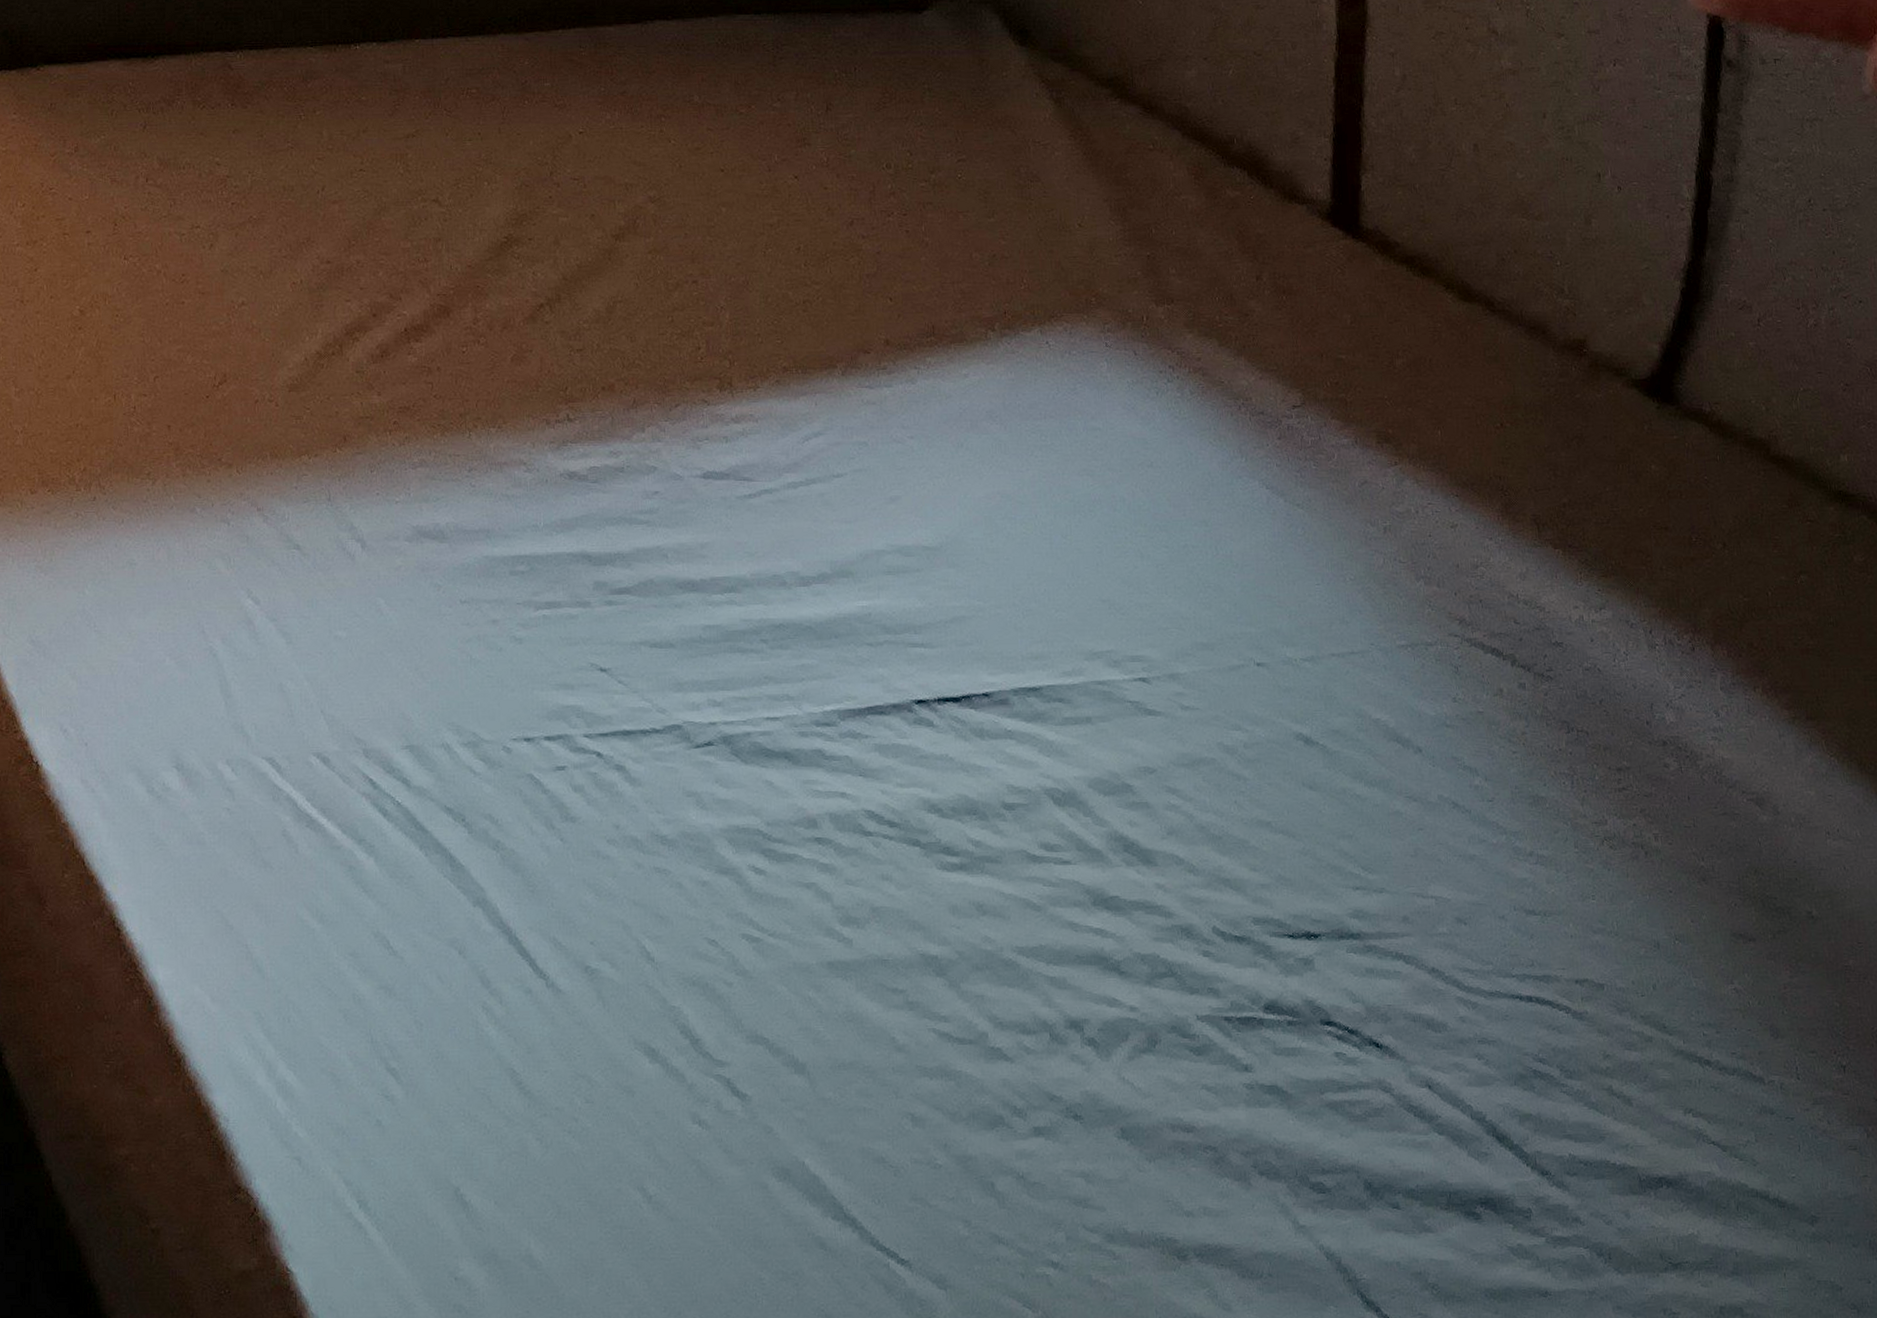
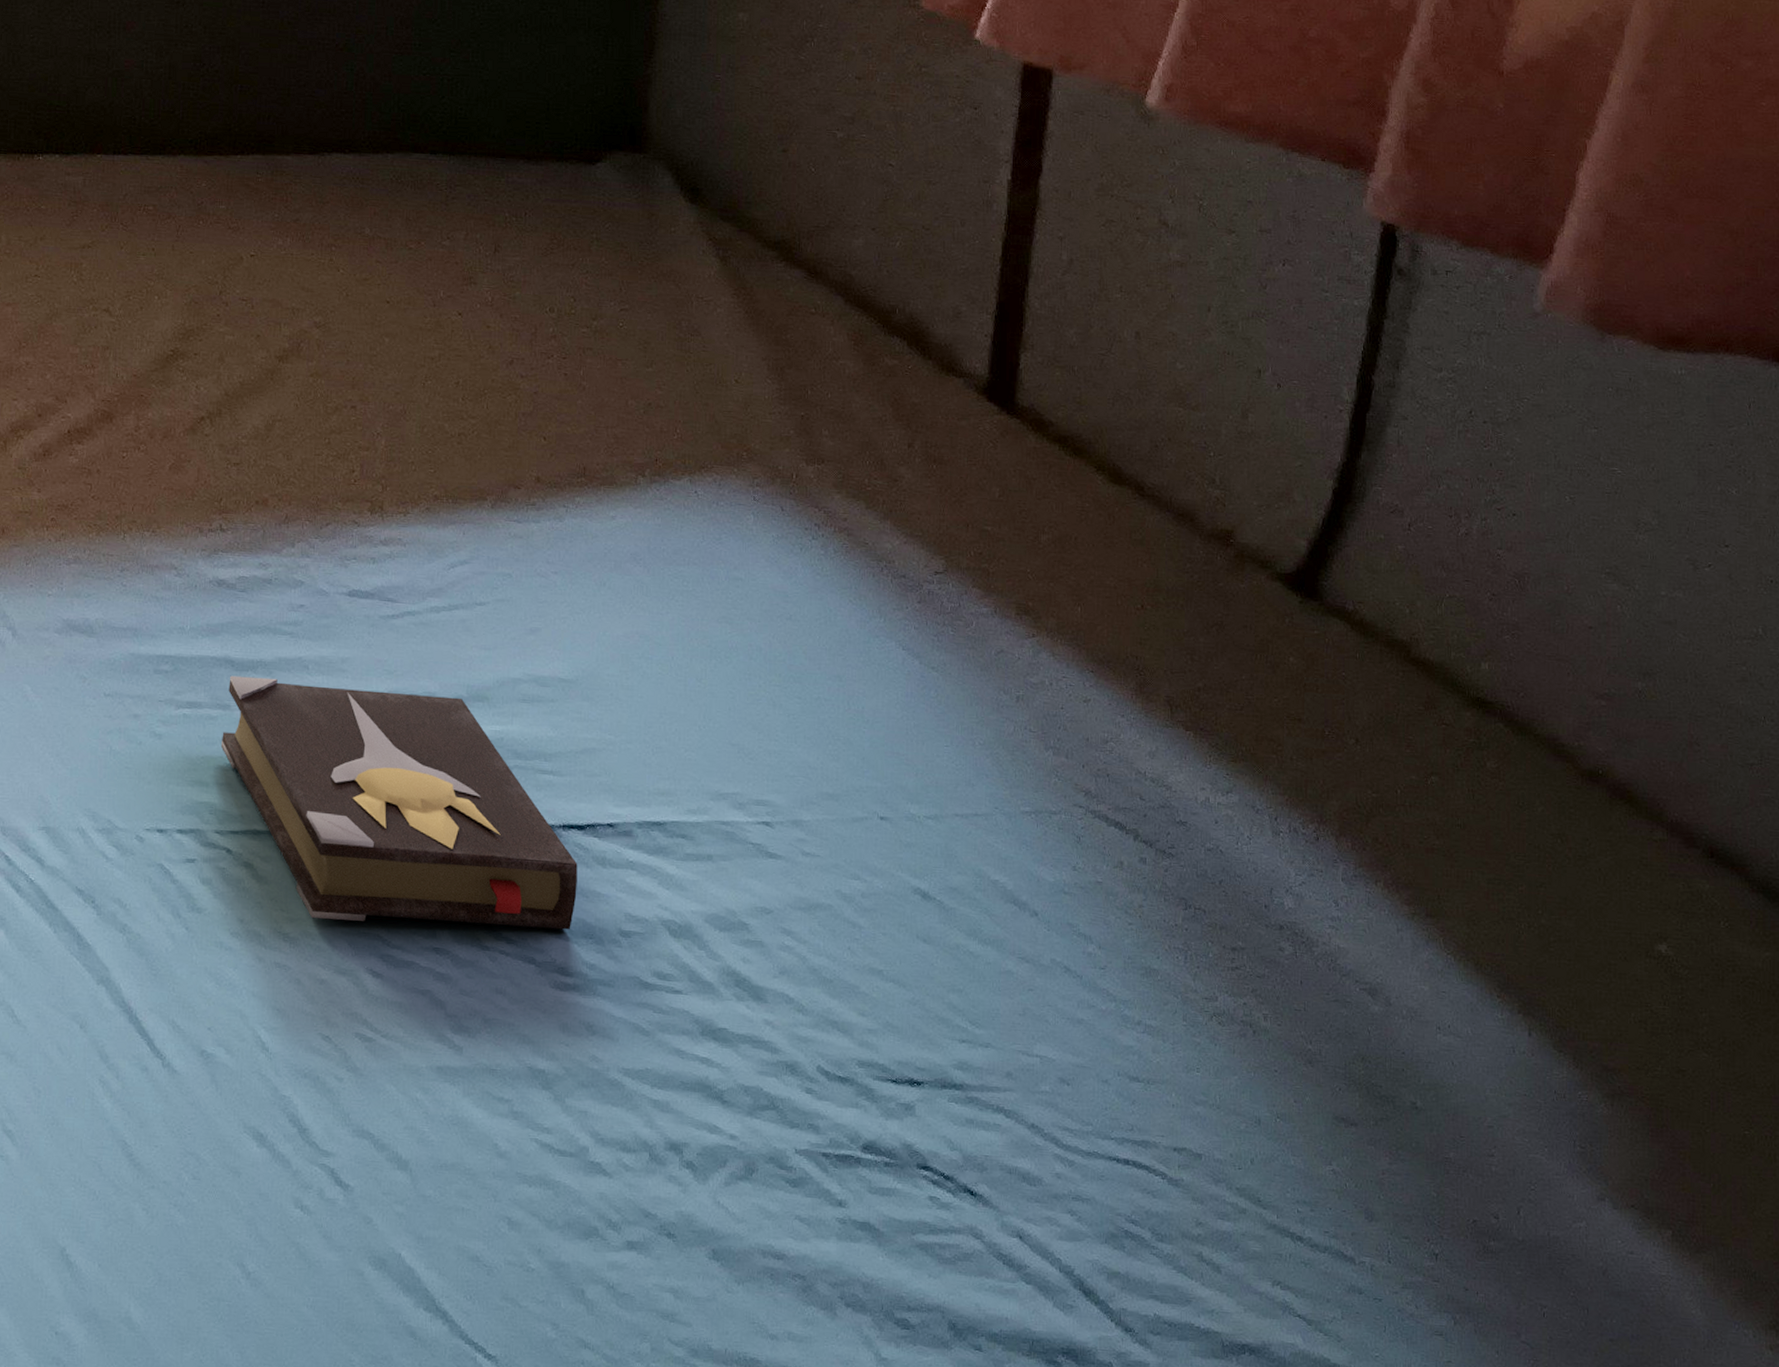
hardback book: none [583,570,957,817] -> present [220,675,578,930]

